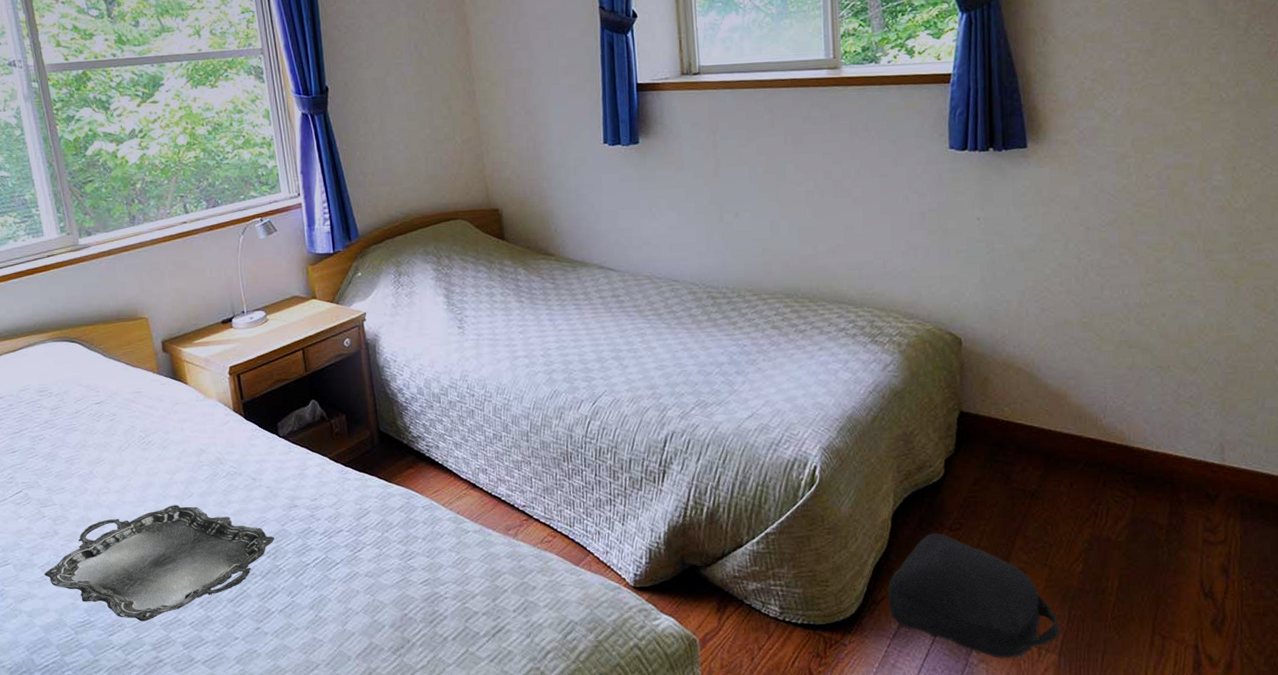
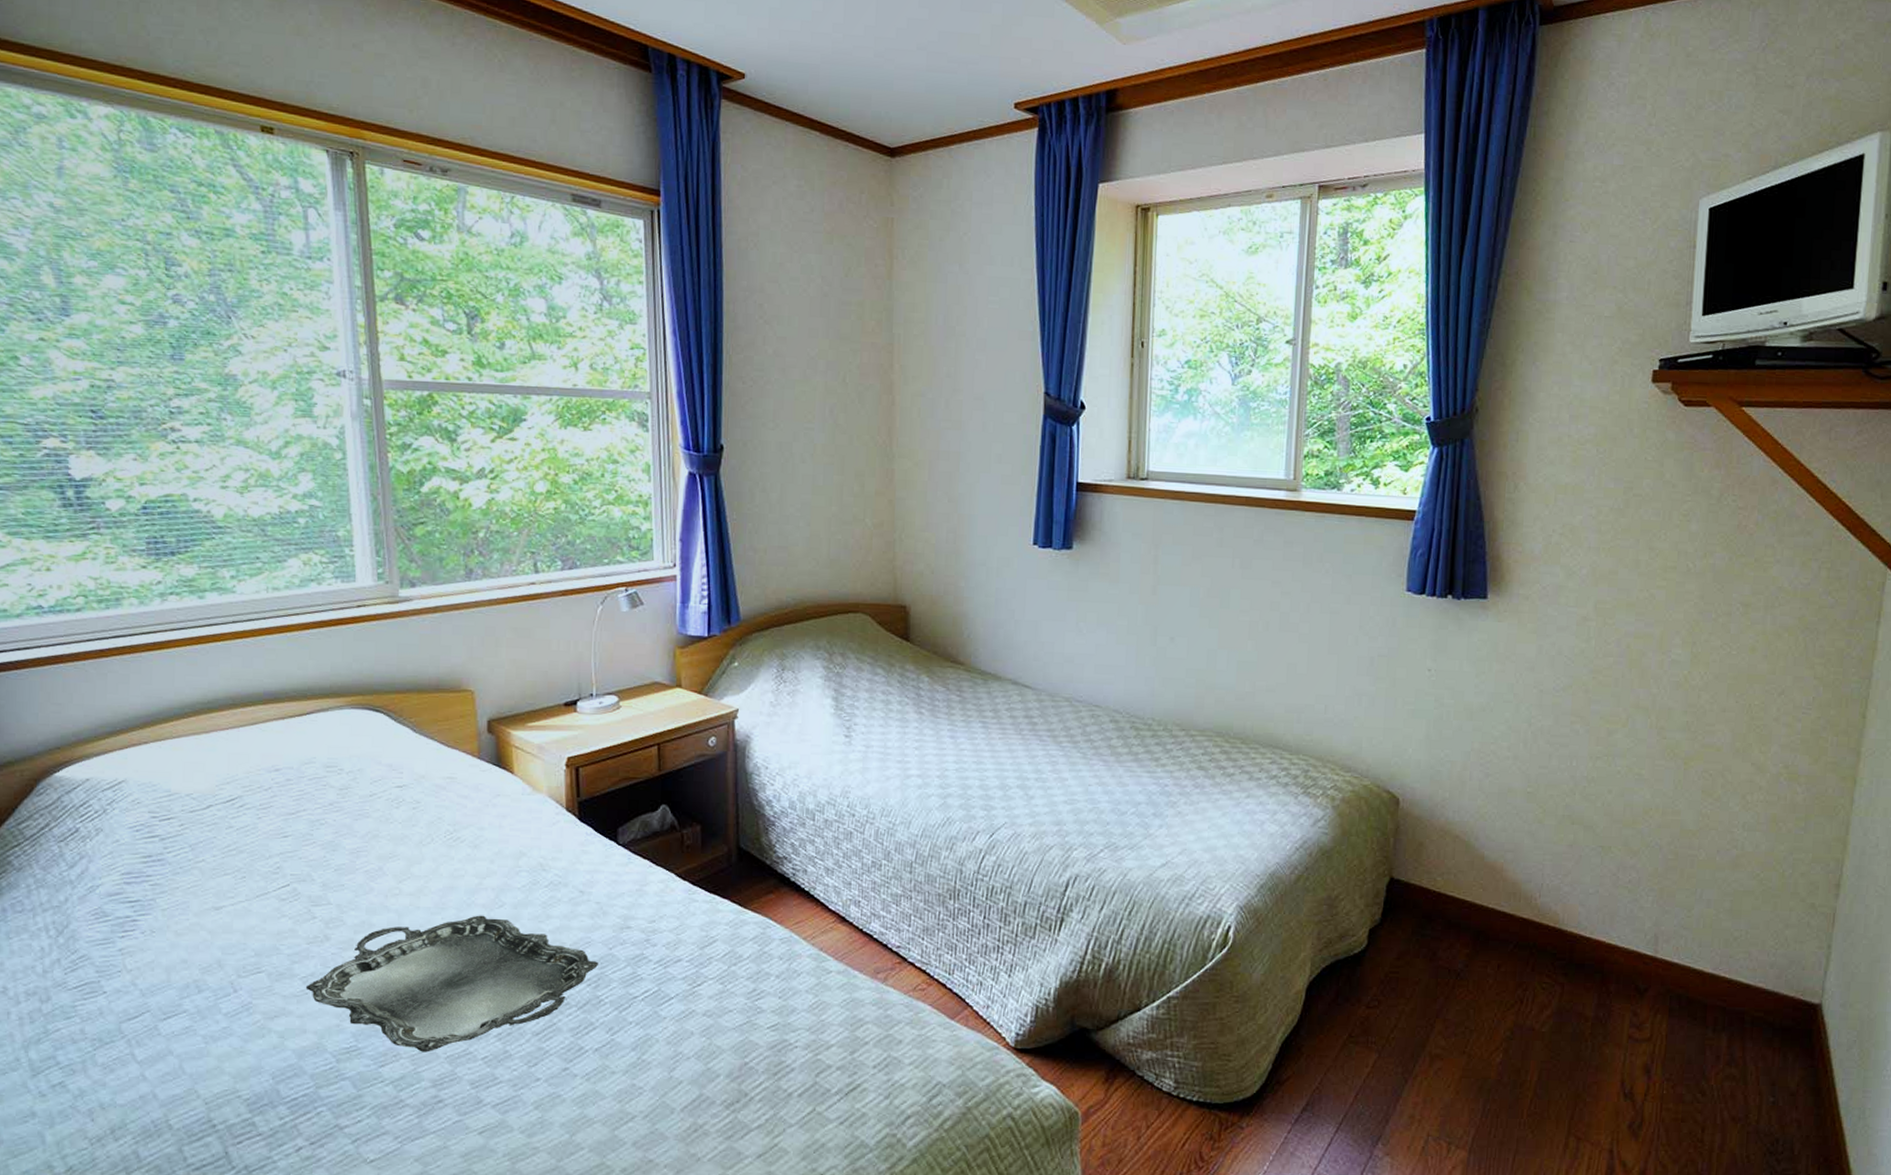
backpack: present [887,532,1060,659] -> none [1293,1008,1473,1154]

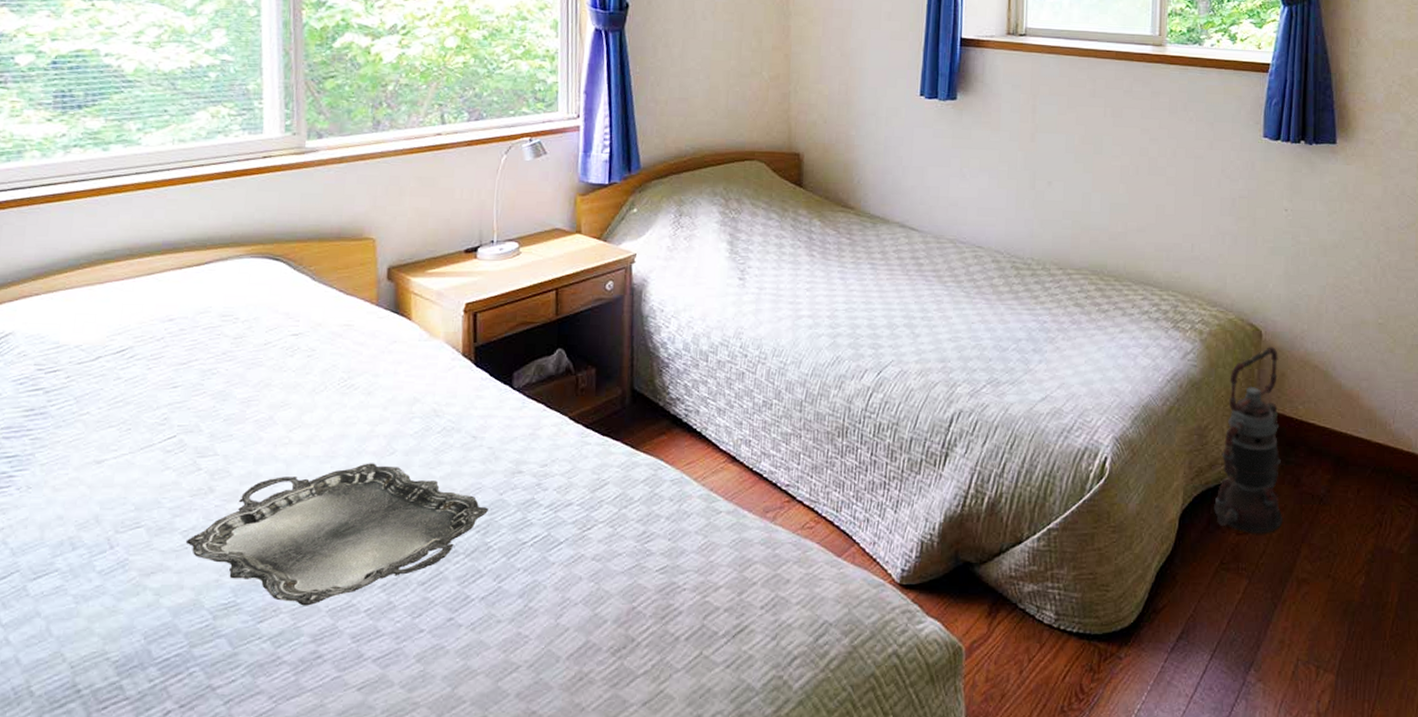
lantern: none [1343,815,1417,1009] -> present [1214,347,1283,535]

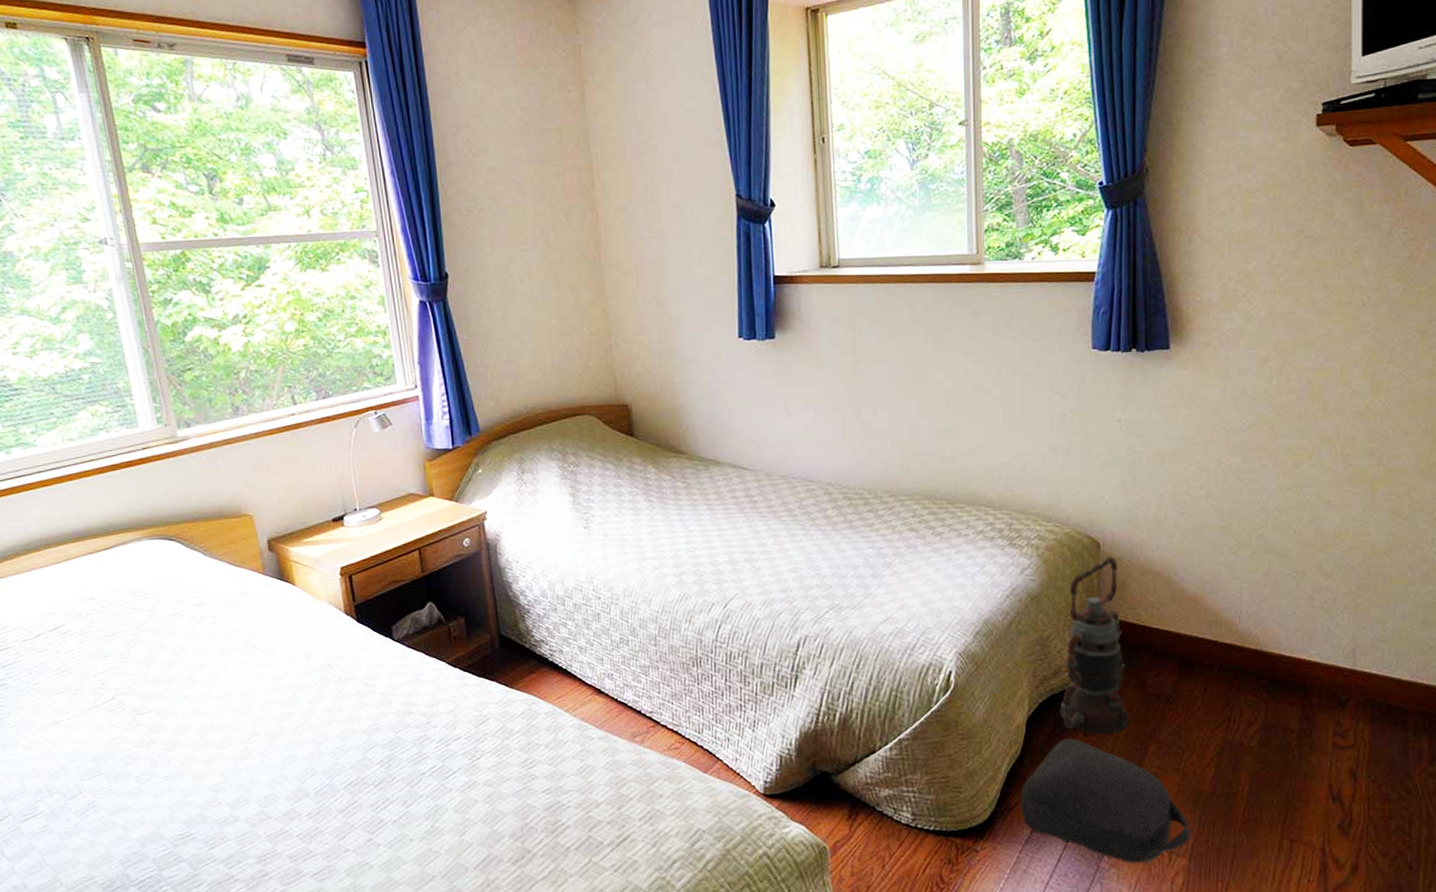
serving tray: present [185,463,489,606] -> none [139,711,389,834]
backpack: none [1168,536,1339,678] -> present [1020,737,1191,863]

